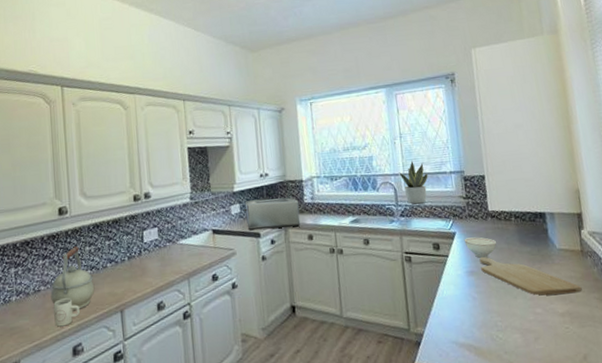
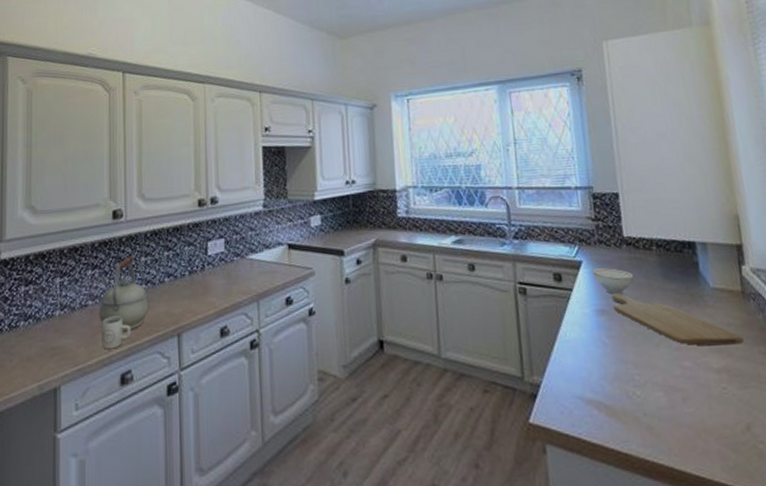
toaster: present [243,197,301,231] -> none [324,209,393,247]
potted plant: present [399,160,428,205] -> none [512,171,549,225]

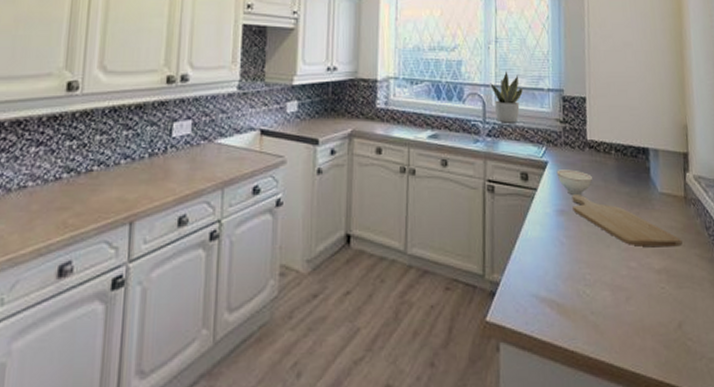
kettle: present [99,256,150,332] -> none [39,133,100,218]
mug: present [102,316,131,350] -> none [39,200,76,237]
potted plant: none [512,171,549,225] -> present [490,70,523,123]

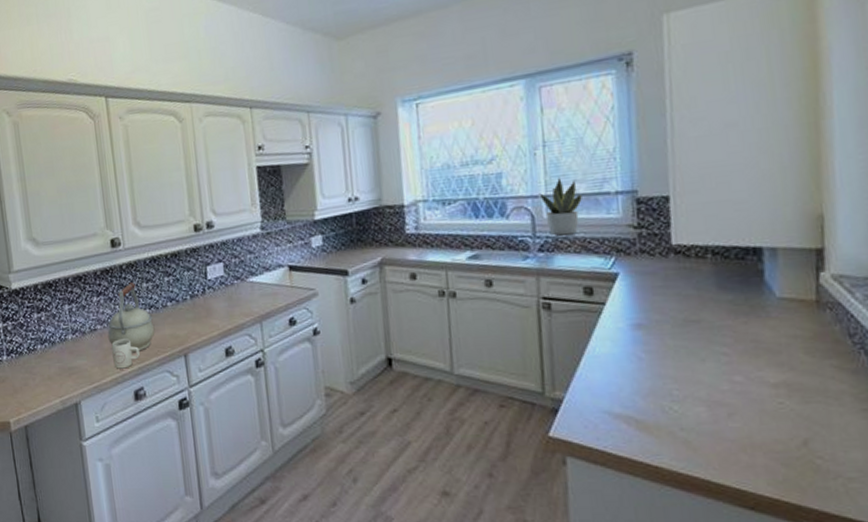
kettle: none [39,133,100,218] -> present [107,282,155,353]
mug: none [39,200,76,237] -> present [111,338,140,369]
bowl: present [556,169,593,196] -> none [630,279,681,308]
chopping board: present [572,193,683,247] -> none [652,305,812,359]

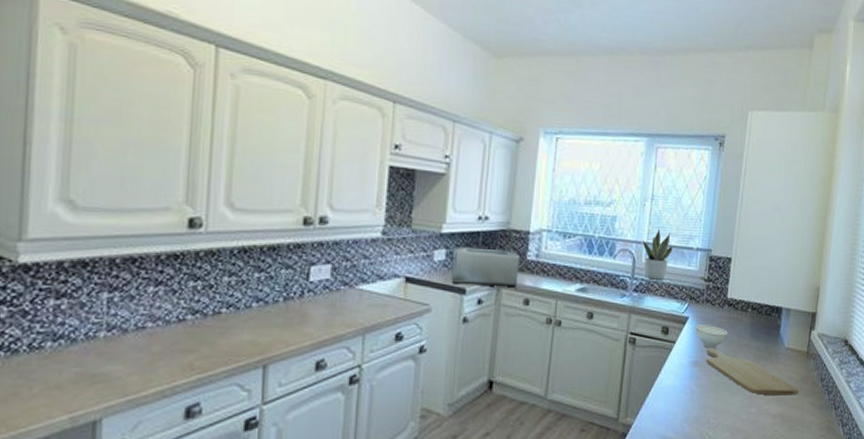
kettle: present [107,282,155,353] -> none [161,274,230,360]
mug: present [111,338,140,369] -> none [162,342,203,379]
toaster: none [326,226,401,268] -> present [449,247,519,288]
bowl: none [630,279,681,308] -> present [695,325,729,349]
chopping board: none [652,305,812,359] -> present [706,347,799,396]

